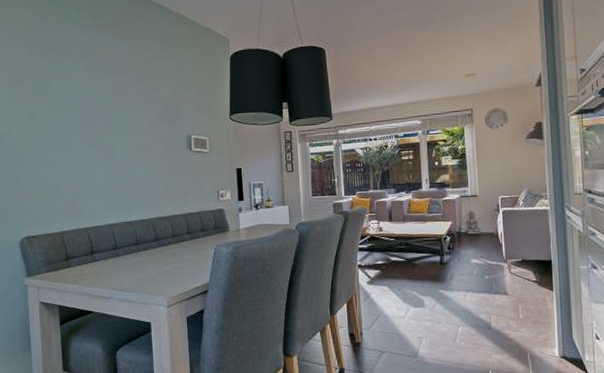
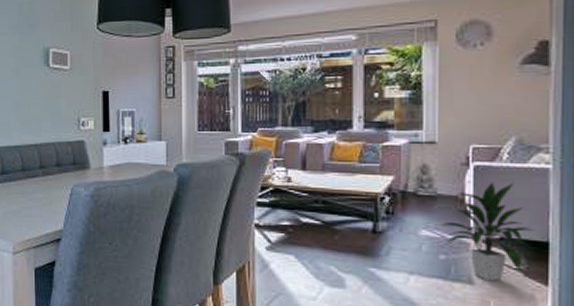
indoor plant: none [483,220,543,292] -> present [439,182,535,281]

